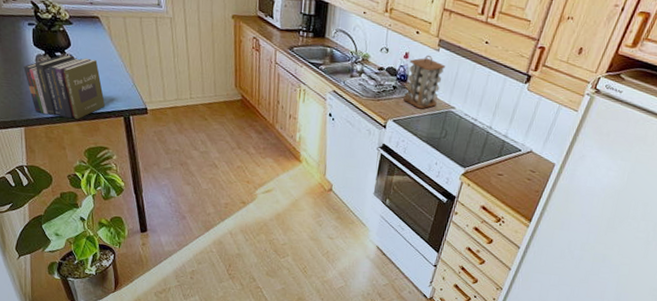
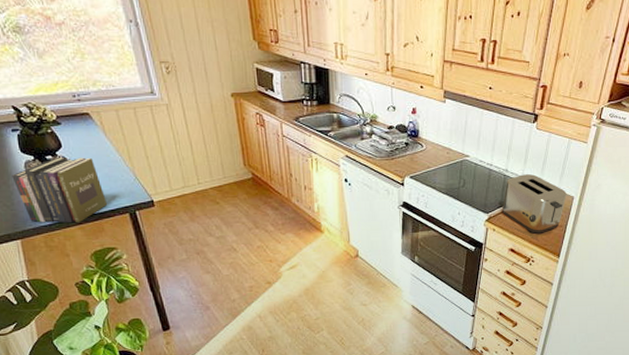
spice rack: present [403,55,445,109] -> none [417,107,453,162]
toaster: none [480,134,549,196] -> present [502,174,567,234]

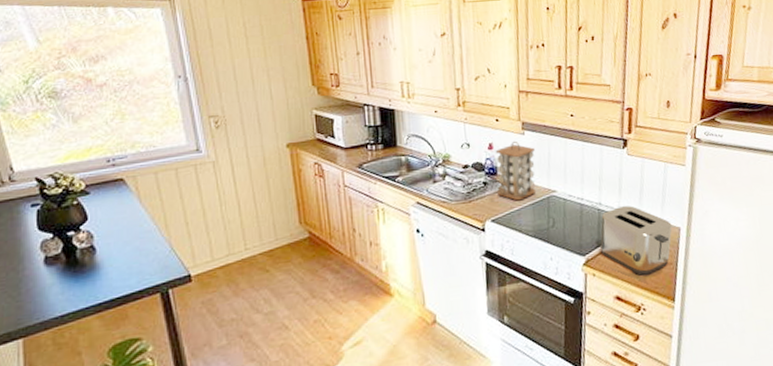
books: present [12,156,107,223] -> none [23,230,134,315]
spice rack: none [417,107,453,162] -> present [495,140,536,201]

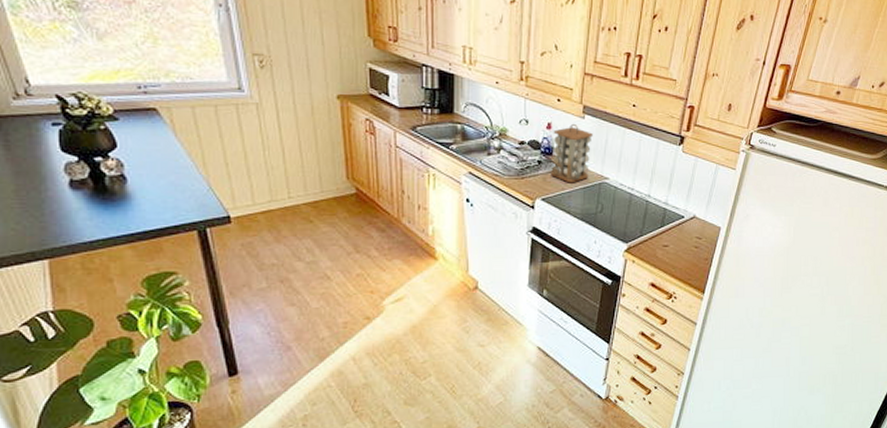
toaster: present [600,205,673,276] -> none [643,201,713,267]

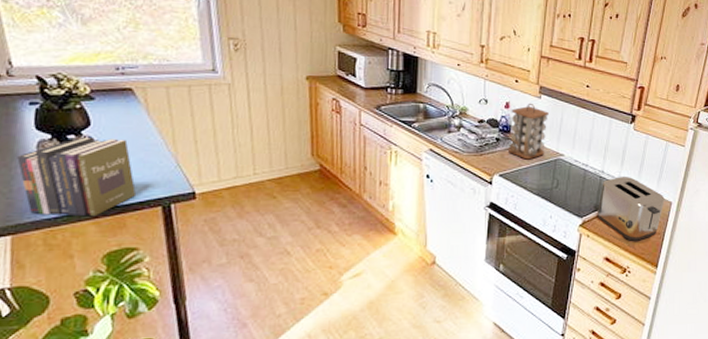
books: none [46,158,169,241] -> present [17,136,136,217]
toaster: none [643,201,713,267] -> present [598,177,665,241]

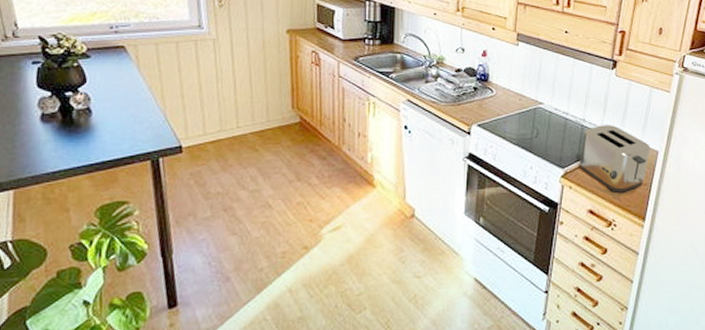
books: present [17,136,136,217] -> none [20,93,127,171]
spice rack: present [509,103,549,160] -> none [487,50,527,109]

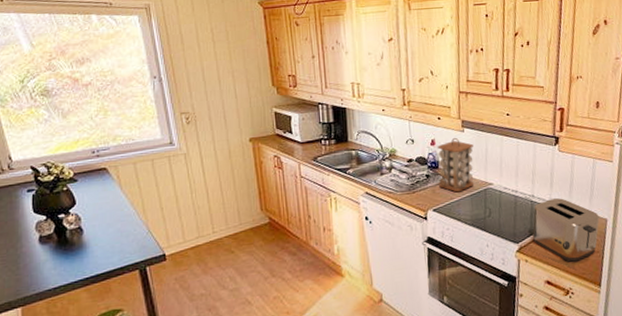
spice rack: none [487,50,527,109] -> present [437,137,474,193]

